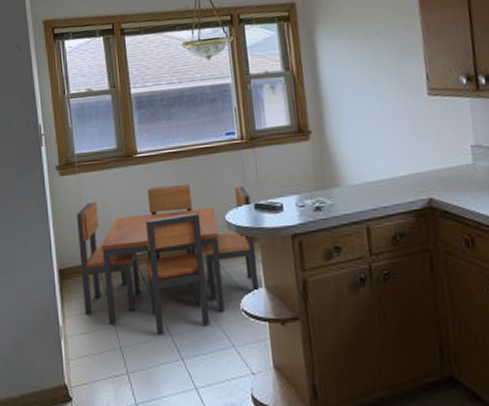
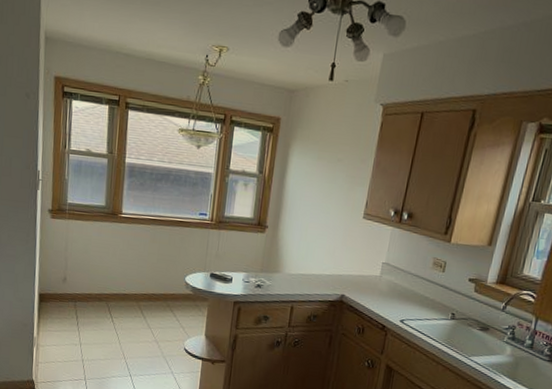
dining table: present [77,184,260,336] -> none [57,243,208,356]

